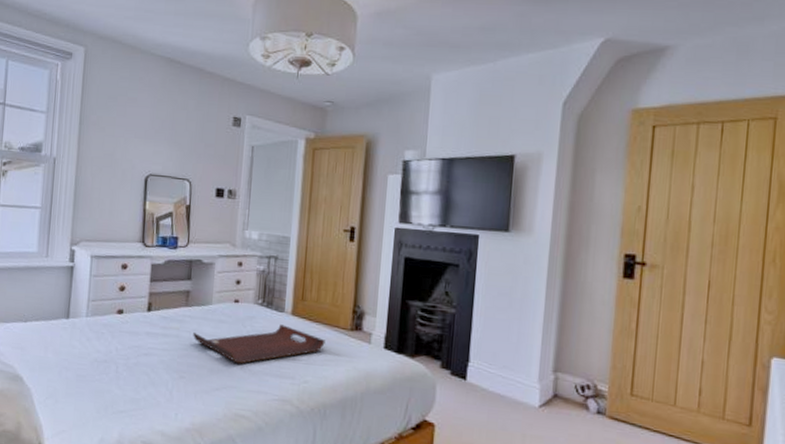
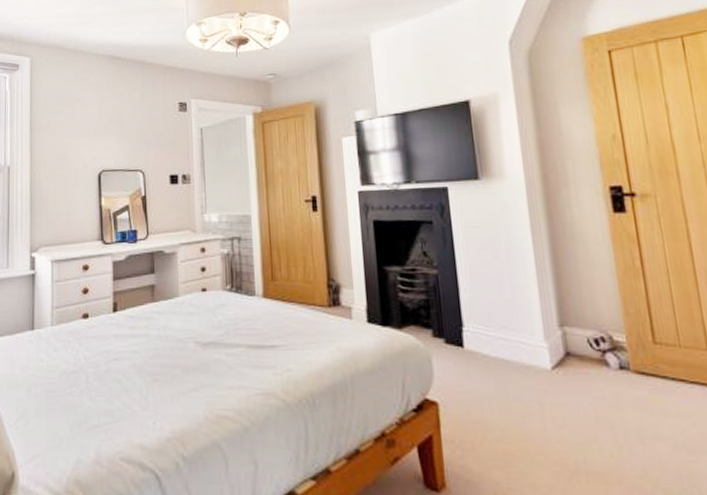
serving tray: present [193,324,325,364] -> none [163,309,303,358]

